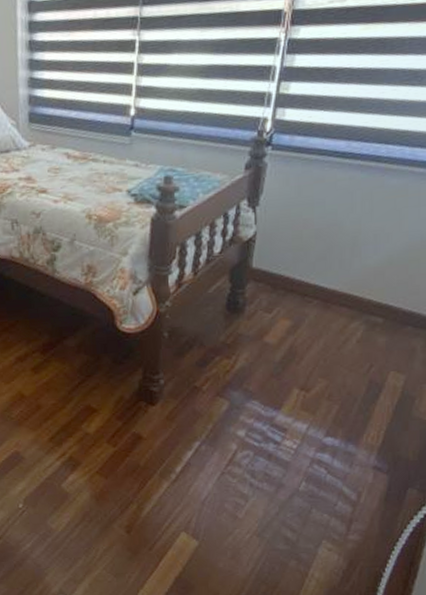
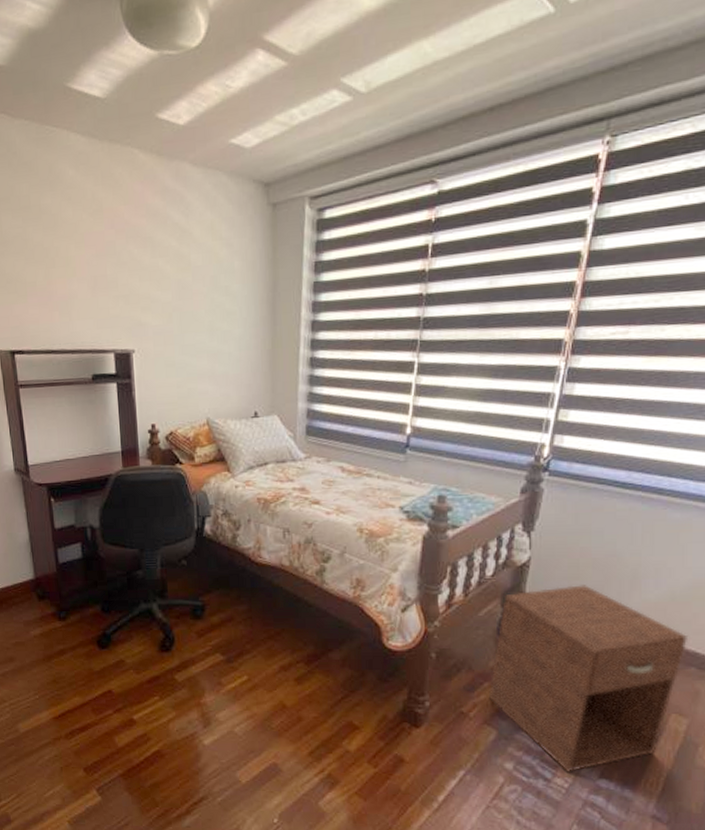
nightstand: none [220,255,406,434] -> present [489,585,689,772]

